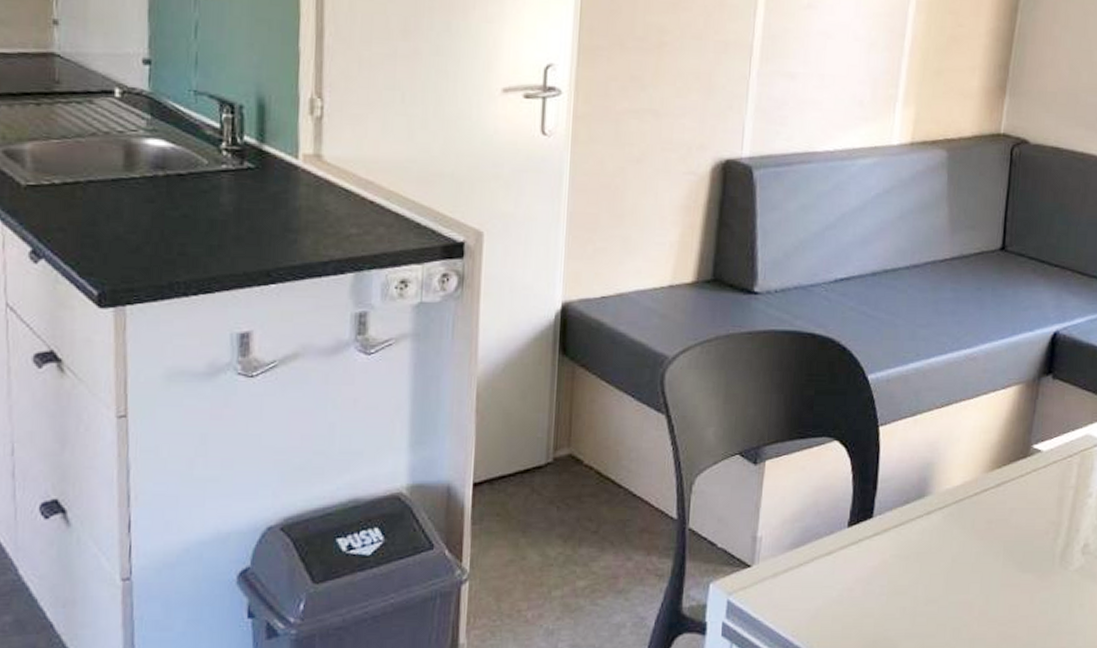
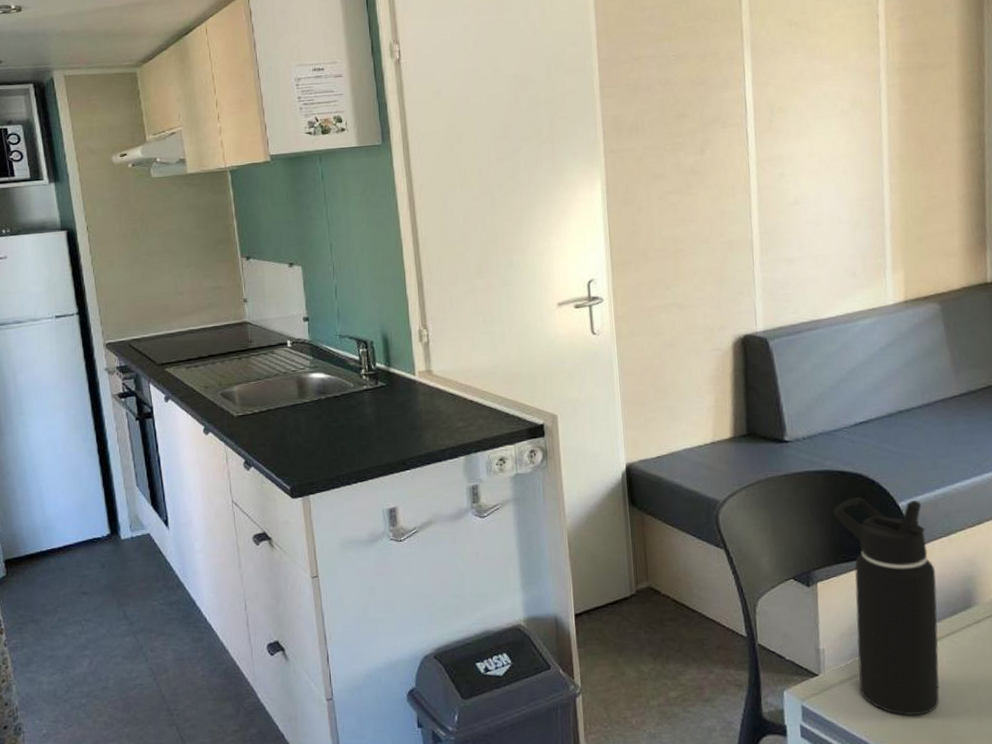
water bottle: none [793,365,895,615] -> present [832,497,940,716]

